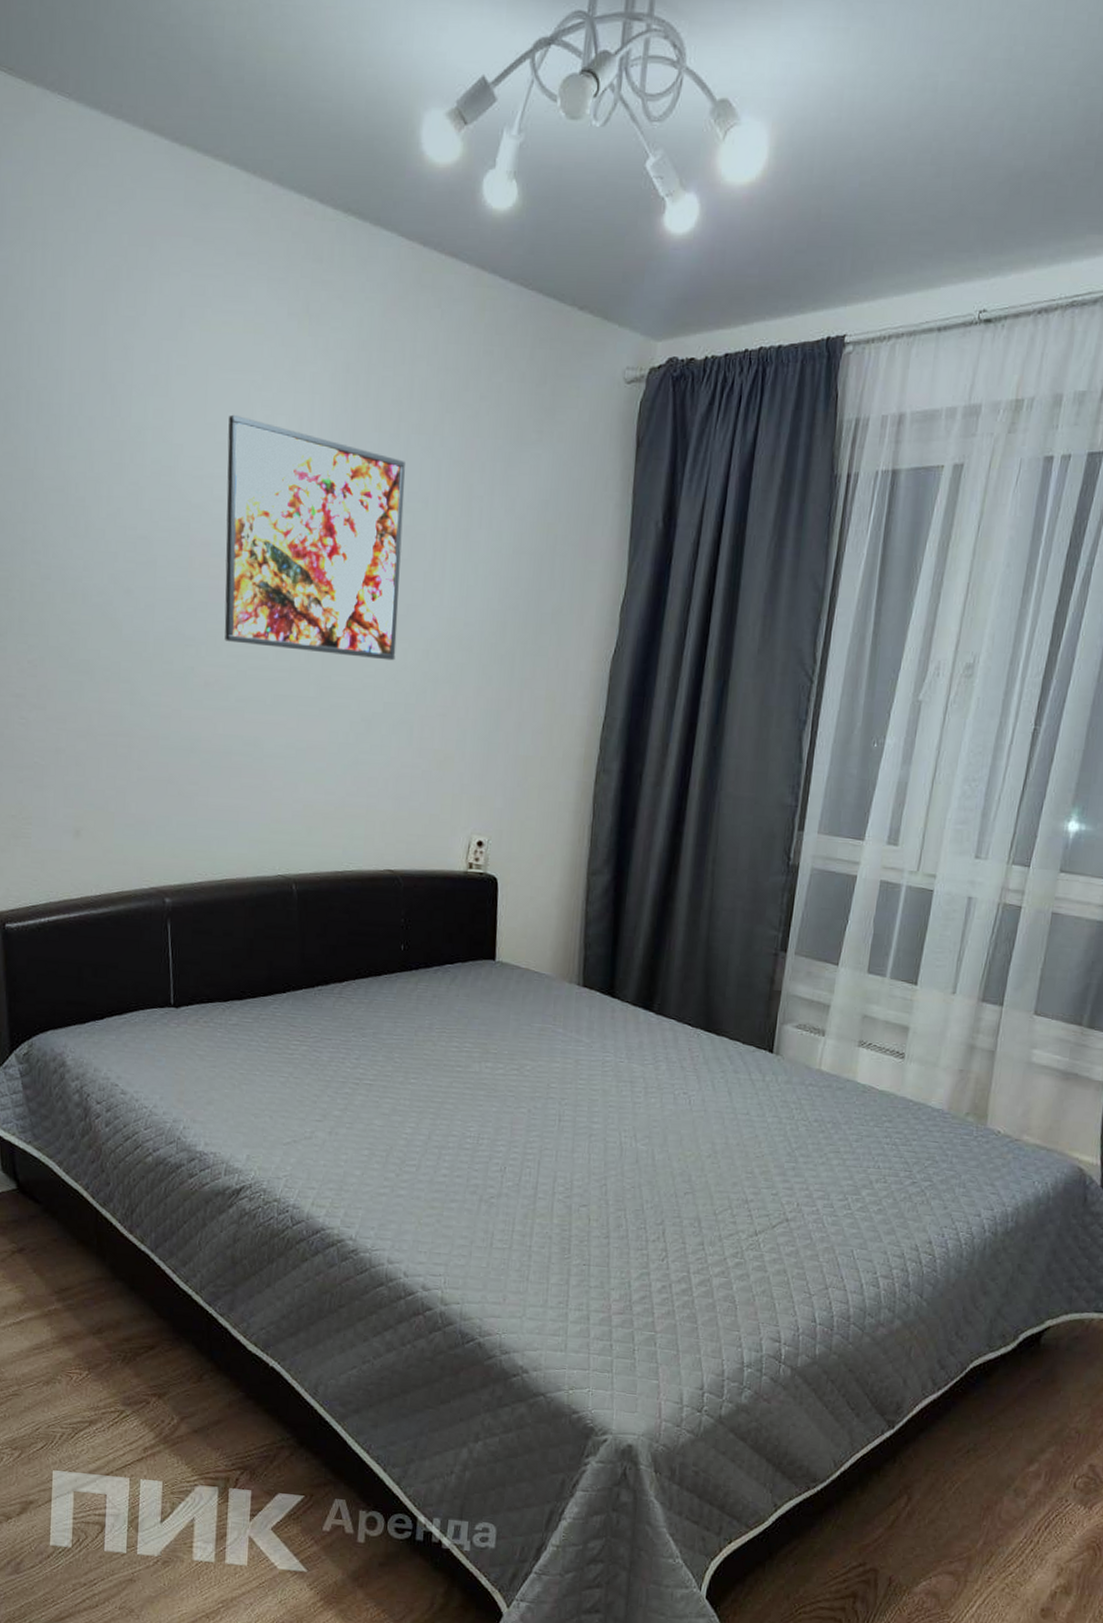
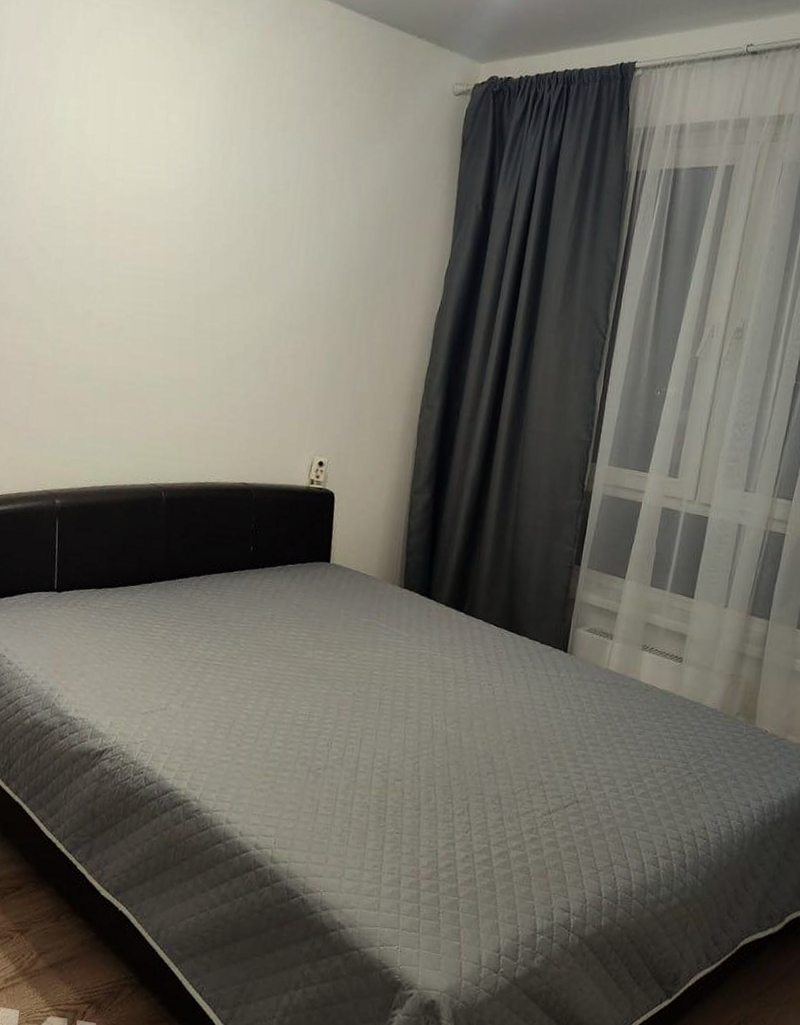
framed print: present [224,414,405,661] -> none [118,112,272,311]

